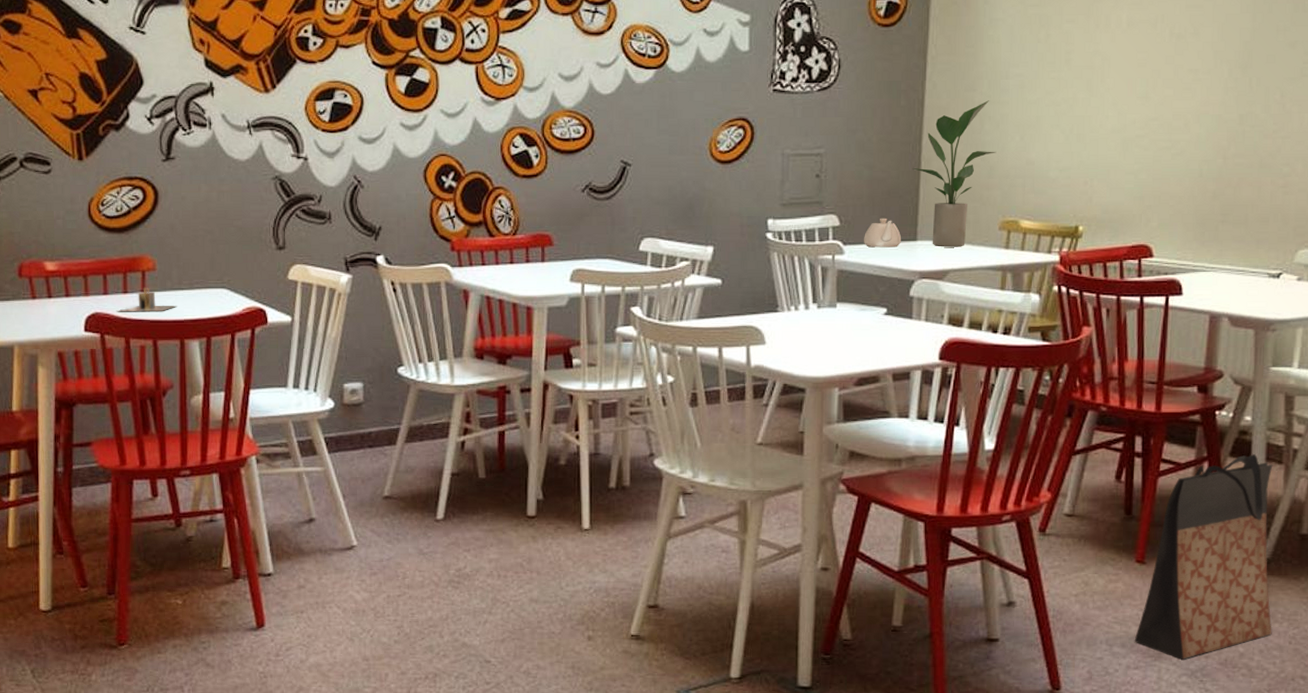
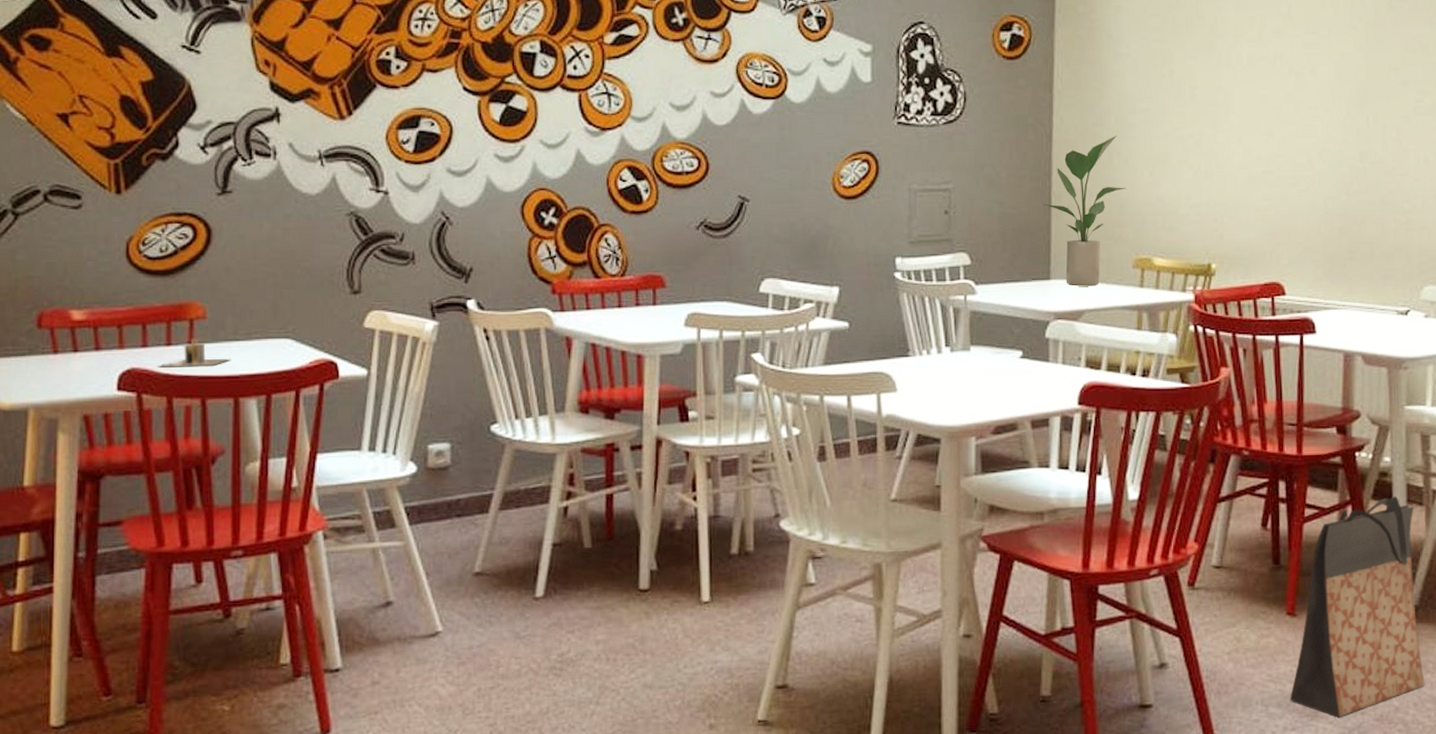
teapot: present [863,218,902,248] -> none [995,256,1035,287]

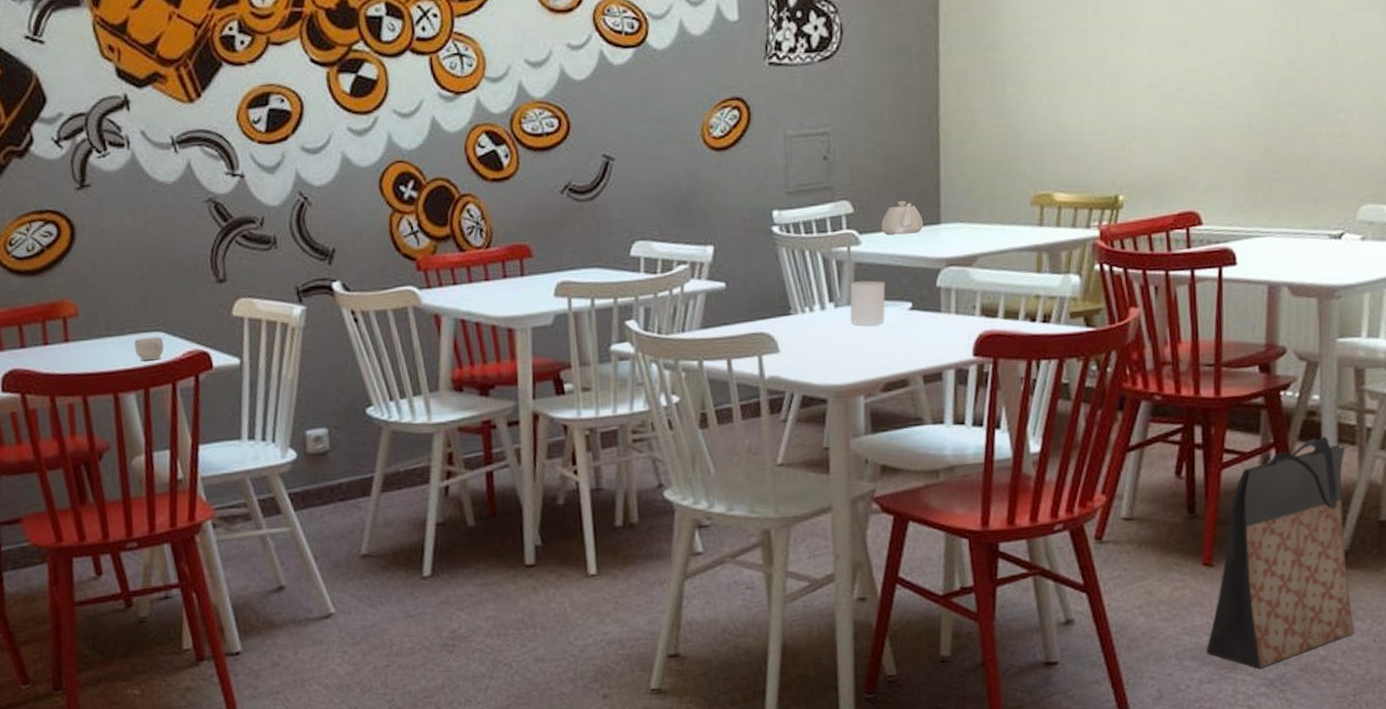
napkin holder: present [158,338,231,368] -> none [37,336,107,367]
cup: none [261,343,290,367] -> present [134,336,164,361]
cup: none [964,328,998,372] -> present [850,280,886,327]
teapot: none [995,256,1035,287] -> present [880,200,924,235]
potted plant: present [1044,135,1127,287] -> none [931,60,1023,230]

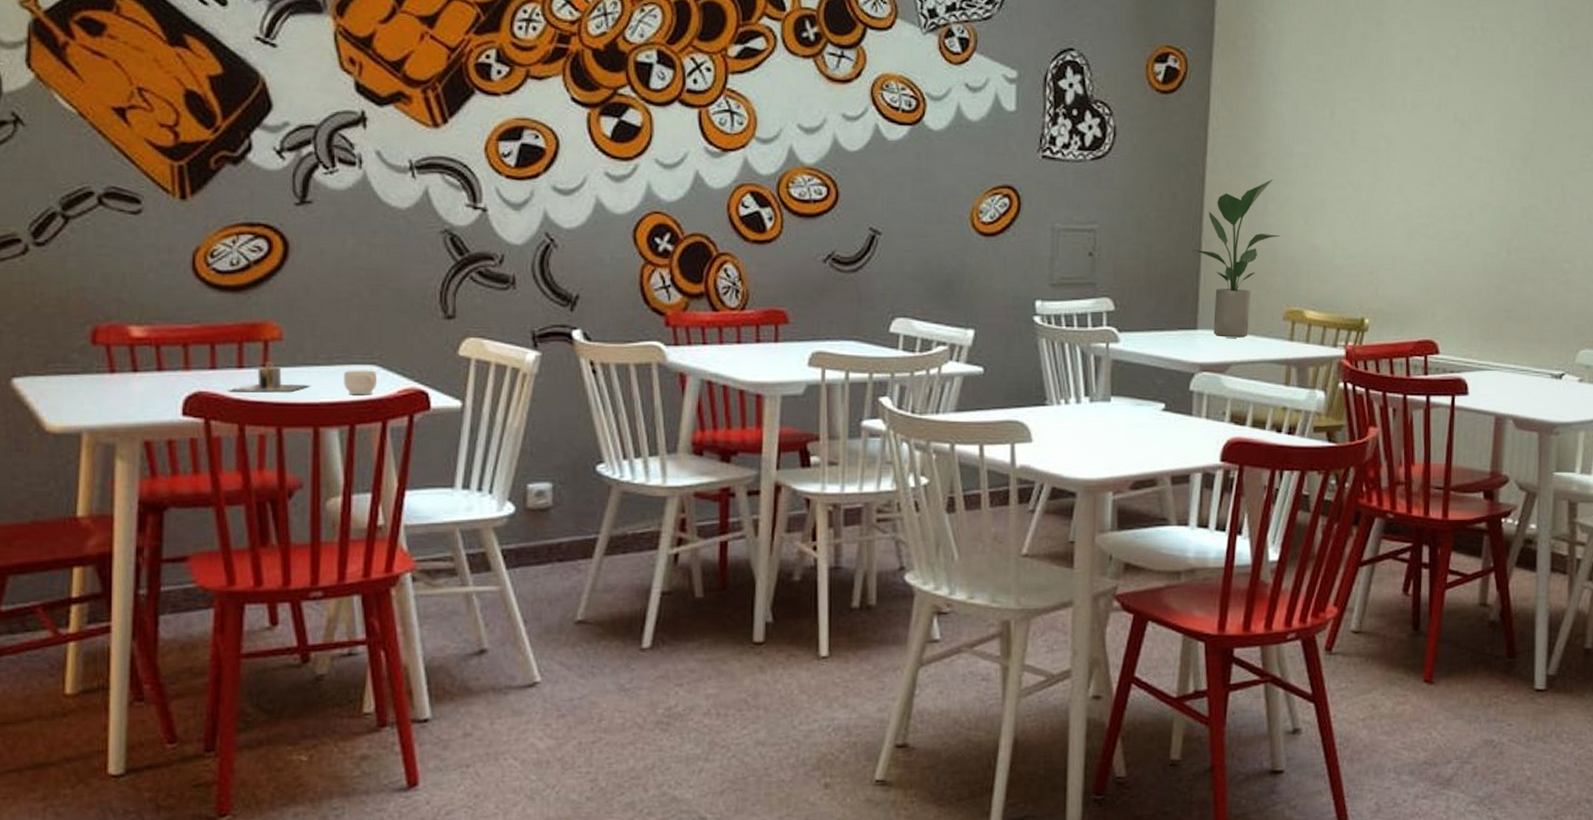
napkin holder: none [37,336,107,367] -> present [228,361,311,392]
cup: present [850,280,886,327] -> none [1104,378,1141,424]
teapot: present [880,200,924,235] -> none [1139,303,1181,336]
potted plant: none [931,60,1023,230] -> present [1193,179,1281,338]
bag: present [1206,435,1355,669] -> none [1422,563,1558,786]

